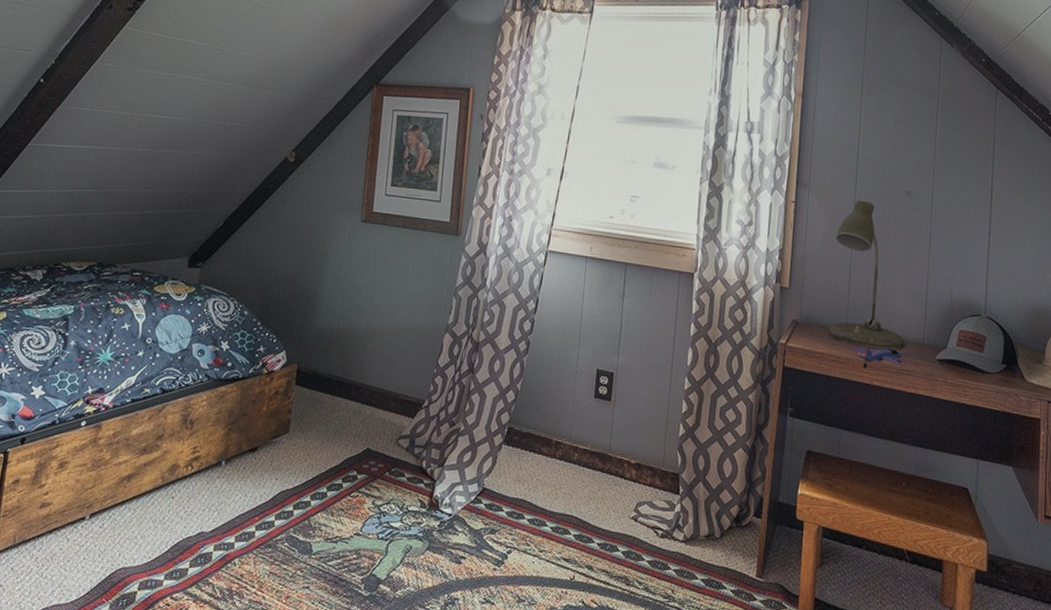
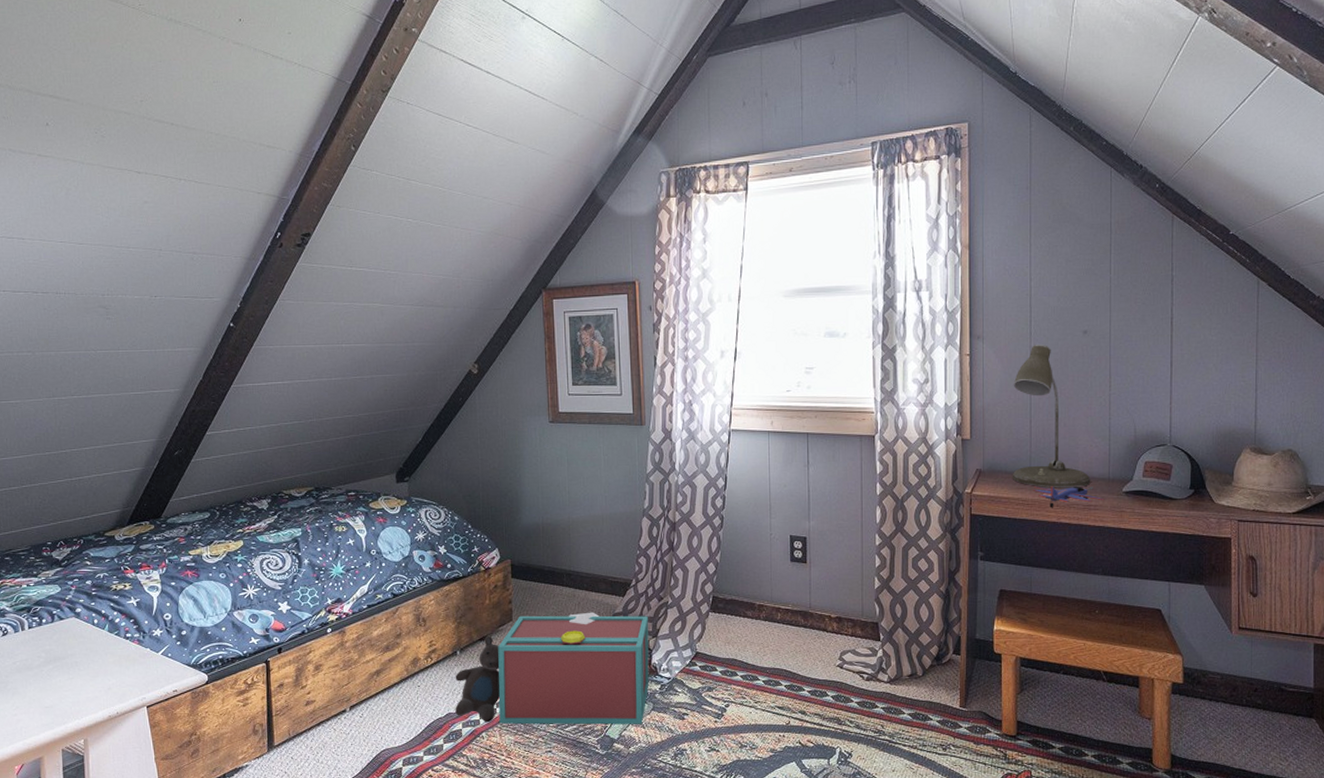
stuffed animal: none [208,448,270,548] -> present [455,636,500,723]
toy box: none [256,428,438,565] -> present [498,612,650,725]

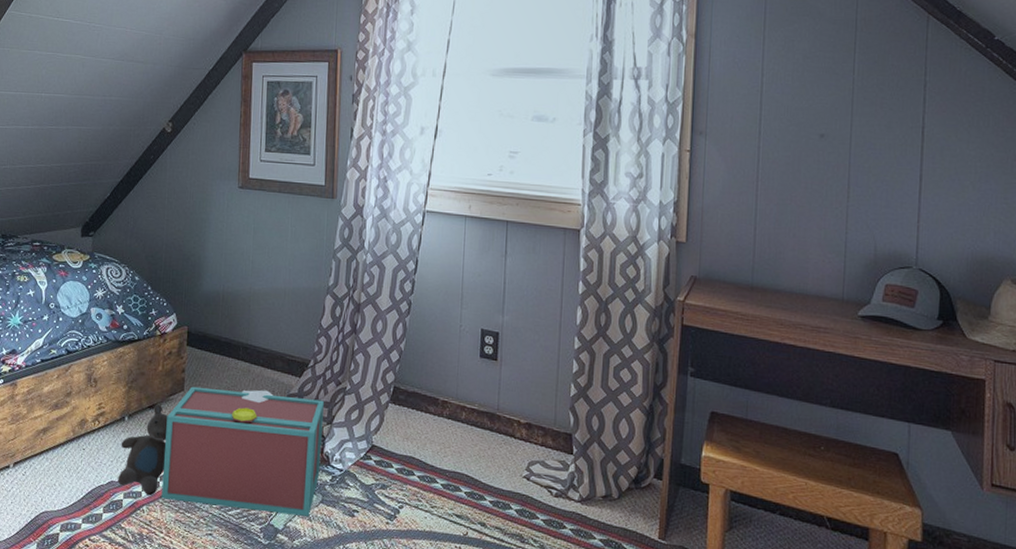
desk lamp: present [1012,343,1091,488] -> none [731,144,822,307]
toy airplane: present [1033,486,1105,507] -> none [754,300,837,325]

